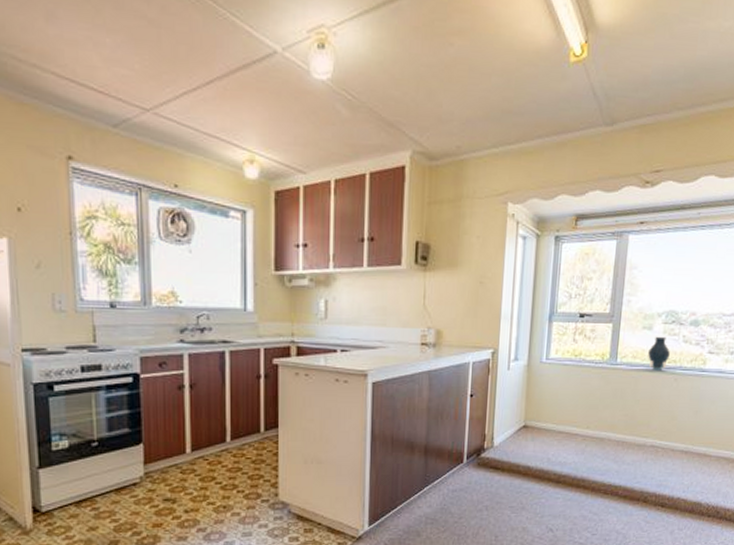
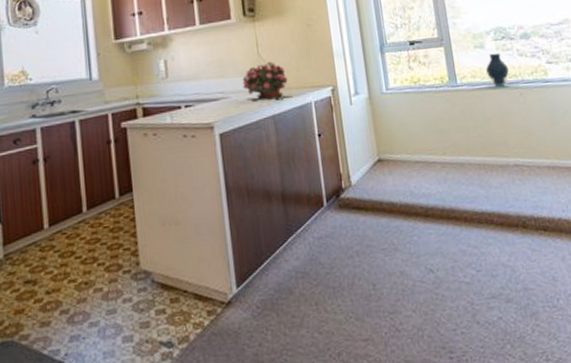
potted flower: none [403,316,452,356] -> present [242,61,293,103]

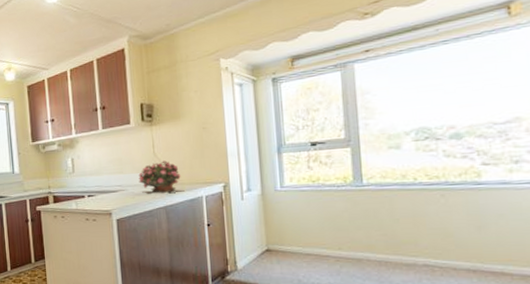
vase: present [486,53,509,88] -> none [400,153,430,189]

